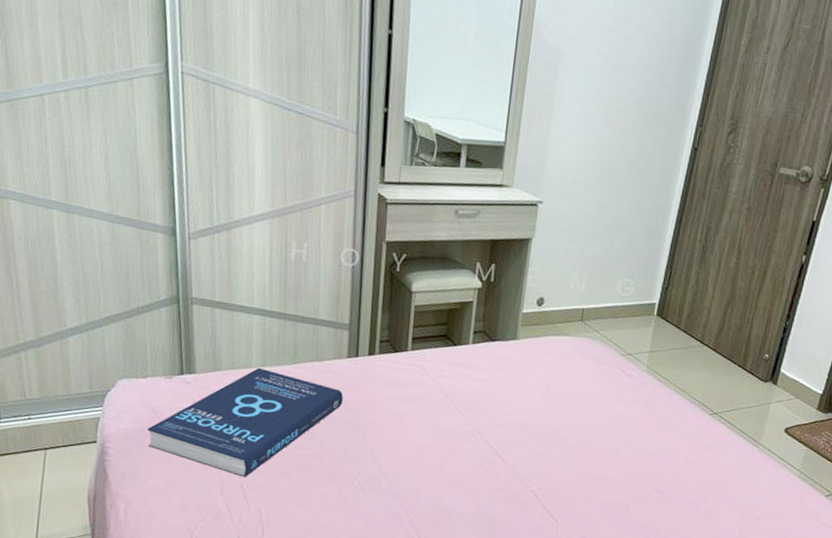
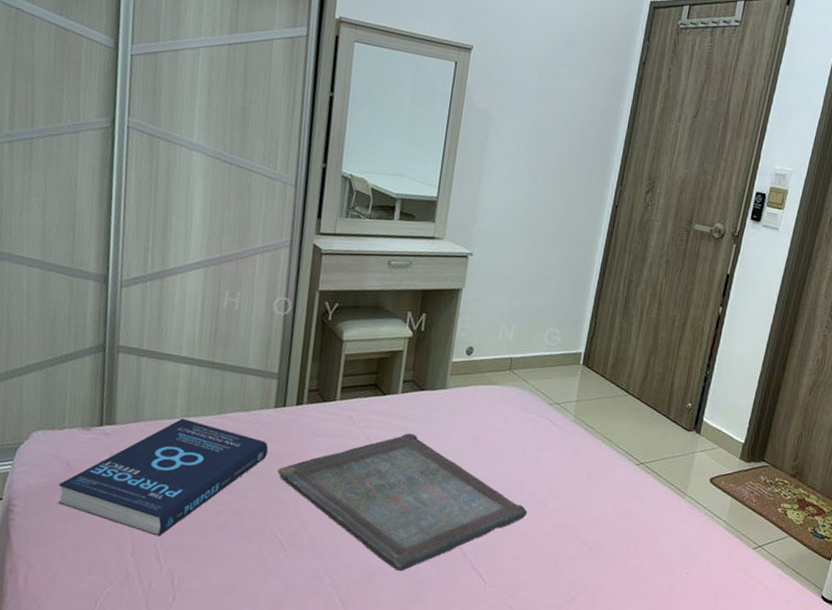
serving tray: none [353,383,599,513] -> present [277,433,528,572]

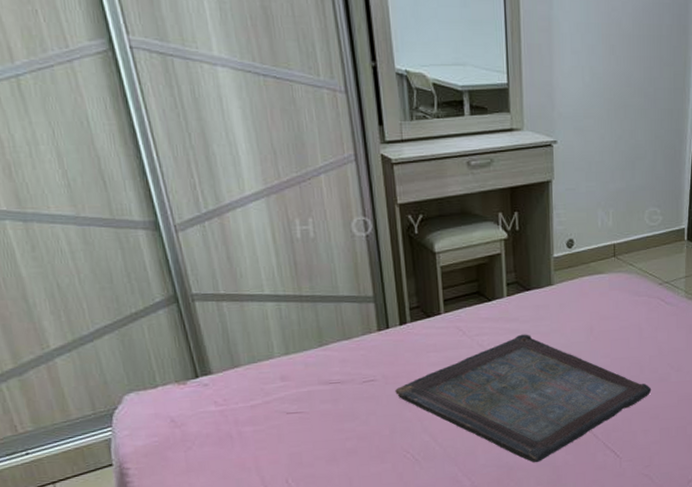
book: present [57,418,268,536] -> none [169,356,381,472]

